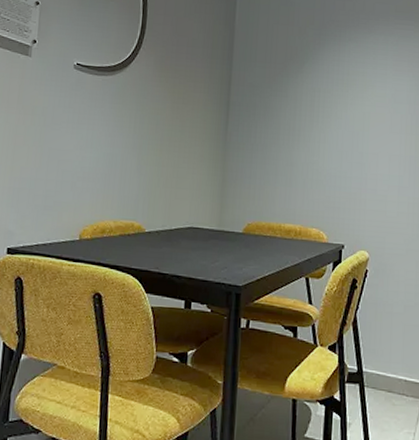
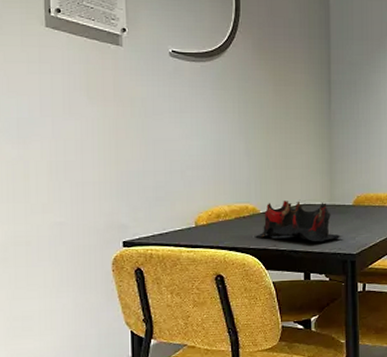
decorative bowl: none [137,221,229,270] -> present [254,201,342,242]

